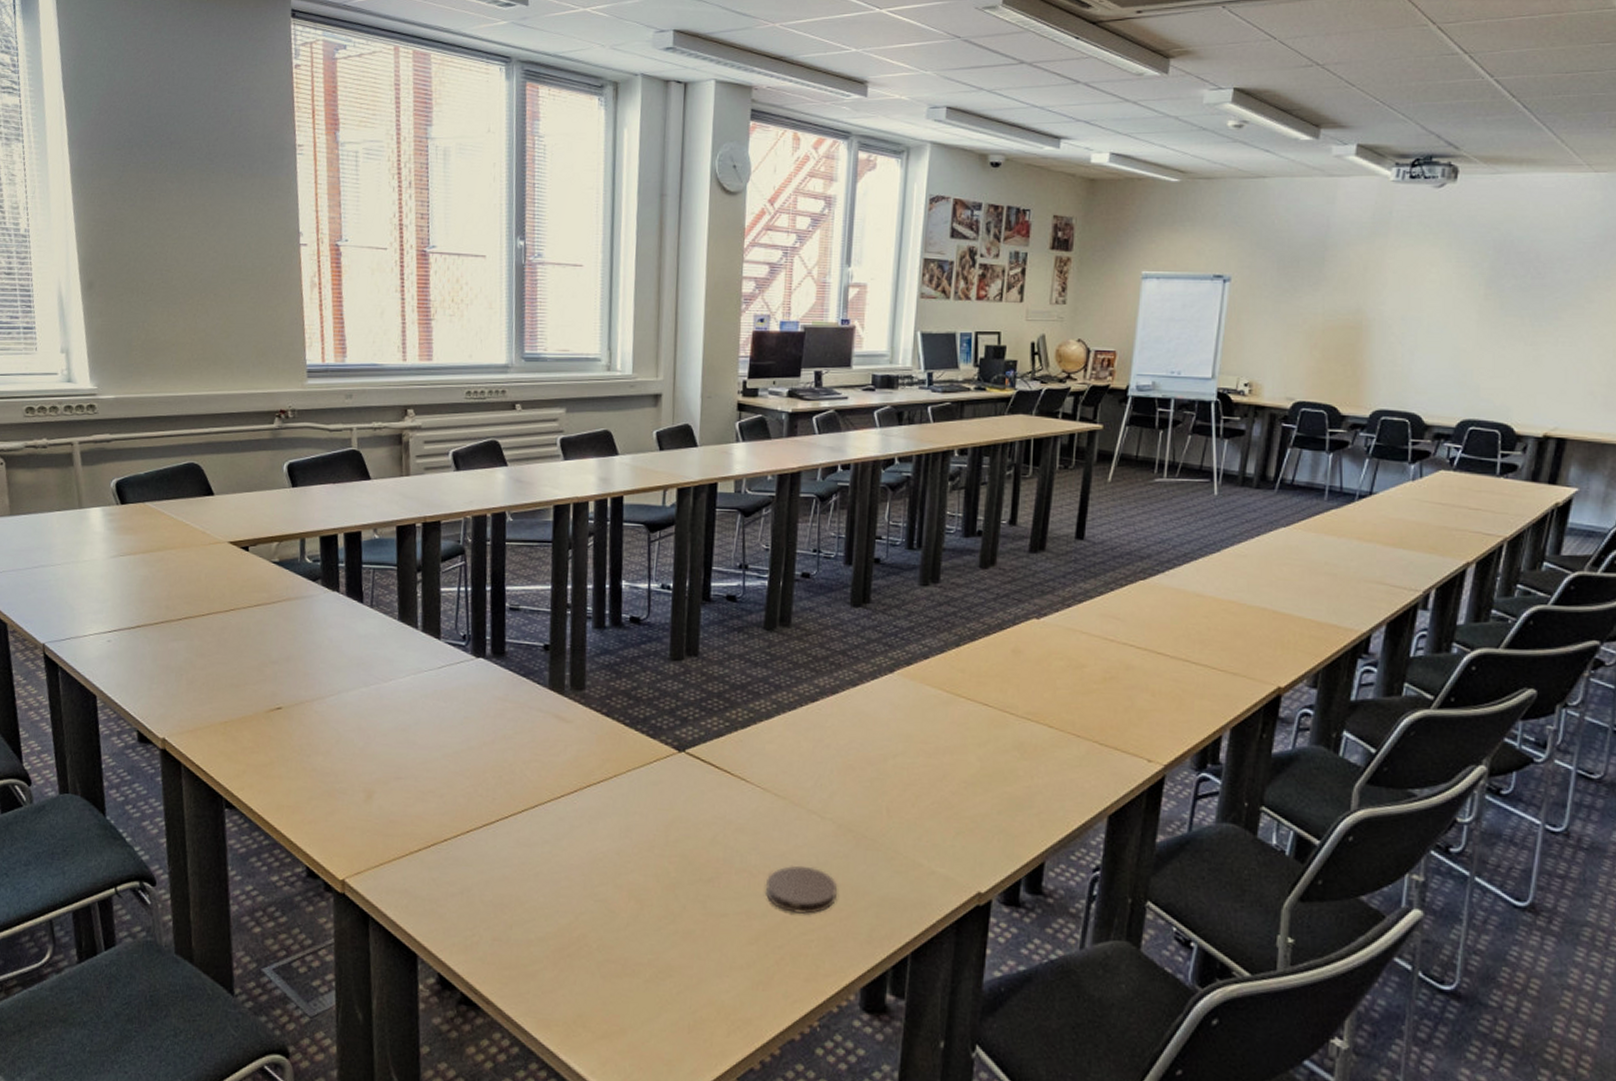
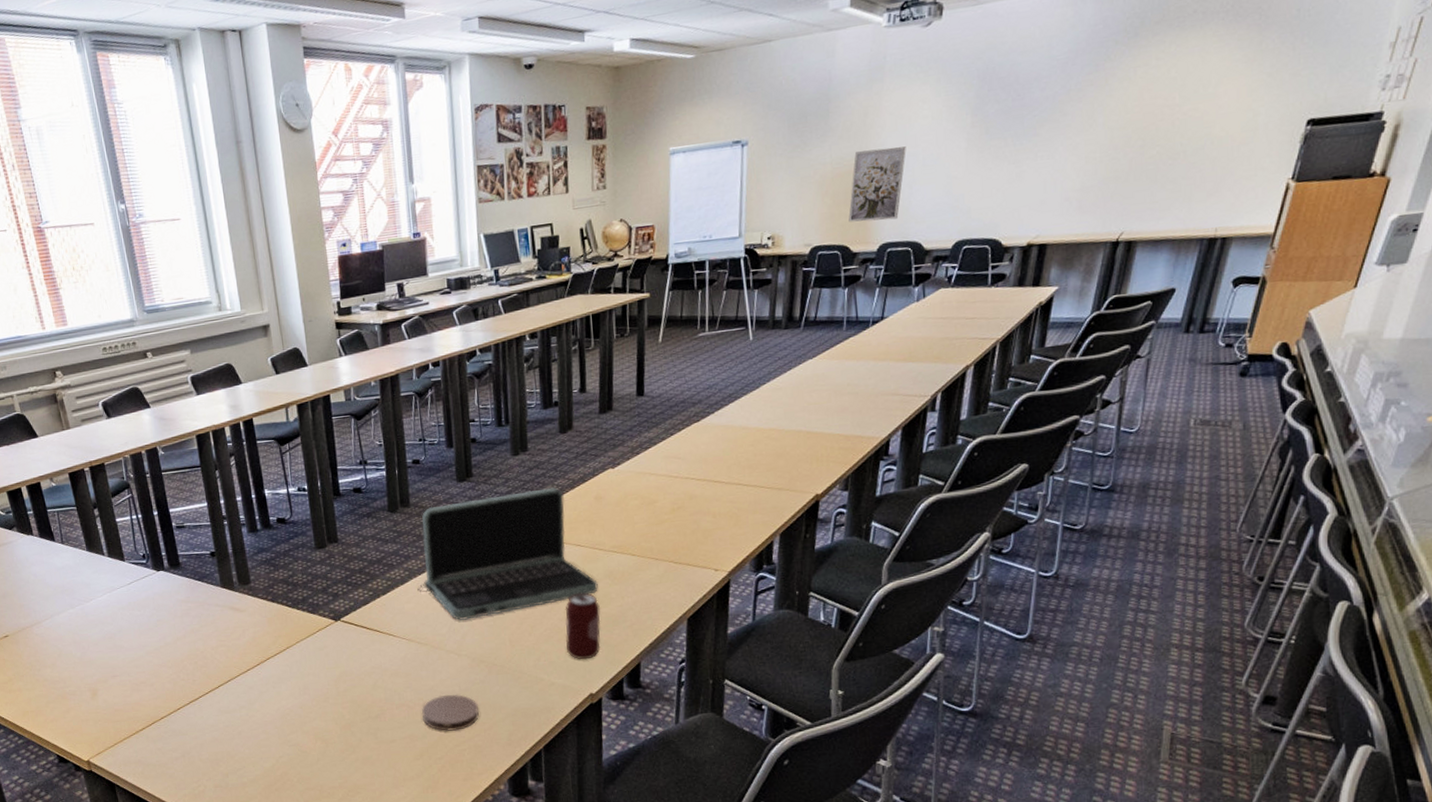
laptop: none [784,629,1004,775] -> present [417,487,598,620]
beverage can: none [956,764,1003,848] -> present [565,593,601,660]
wall art: none [1339,307,1409,385] -> present [848,146,906,223]

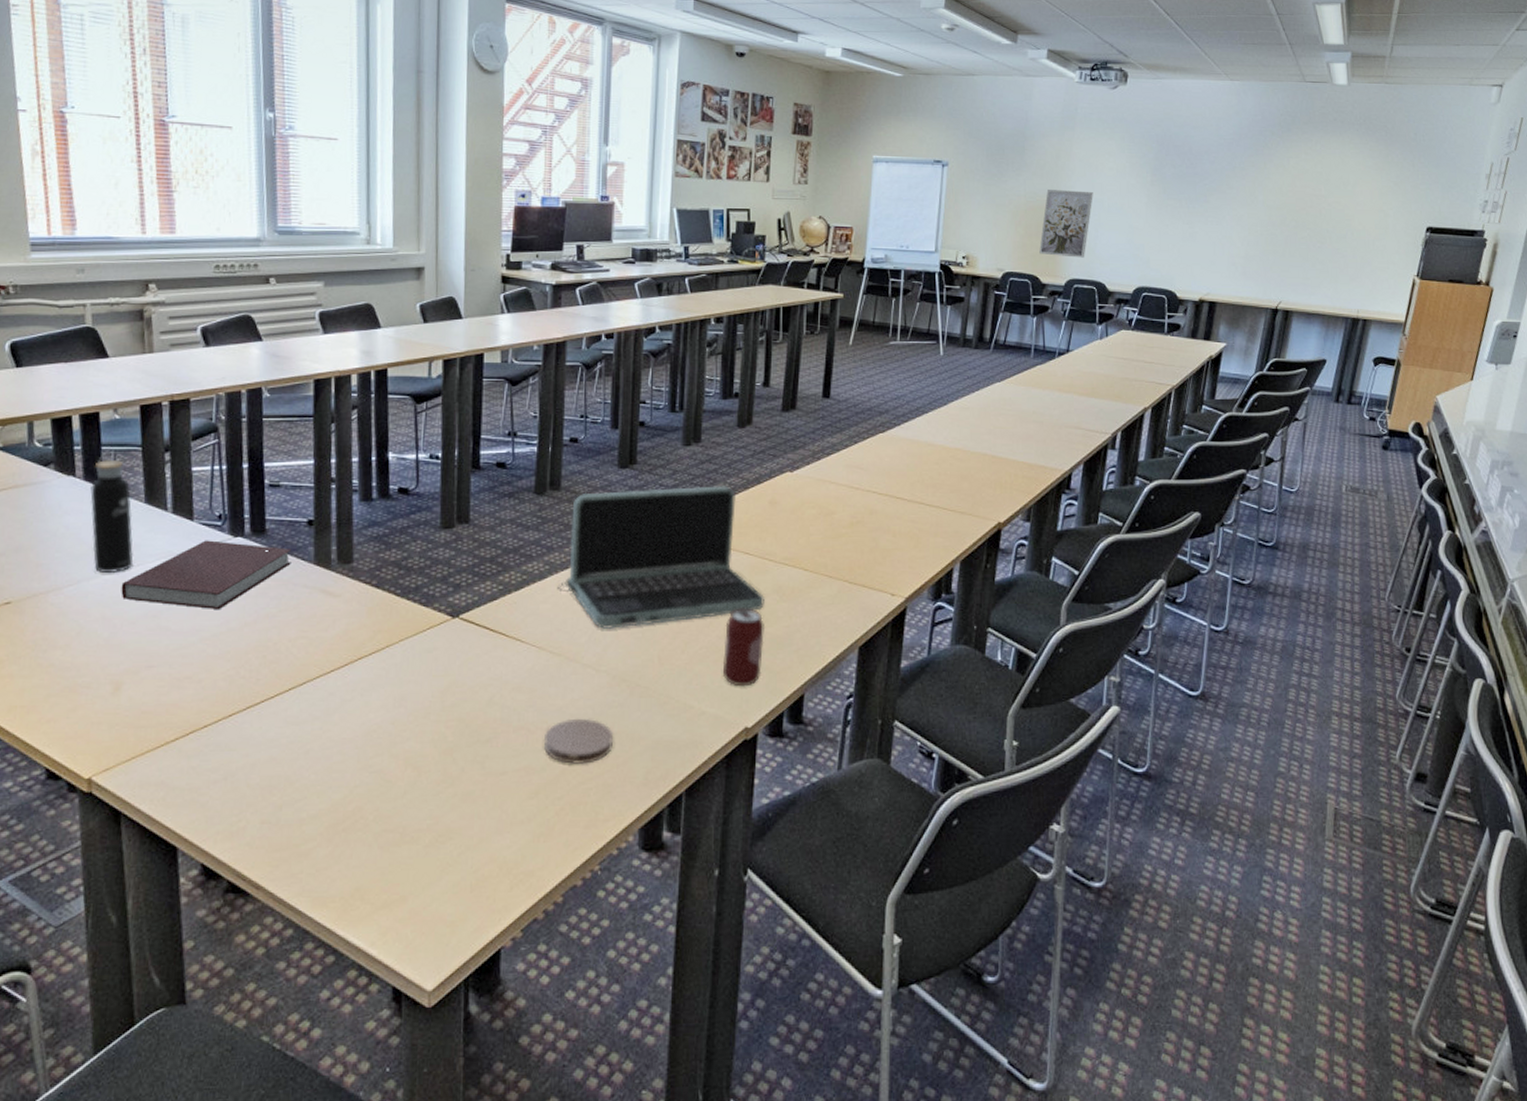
water bottle: none [46,512,88,608] -> present [90,451,134,573]
notebook: none [82,575,204,629] -> present [121,540,292,609]

